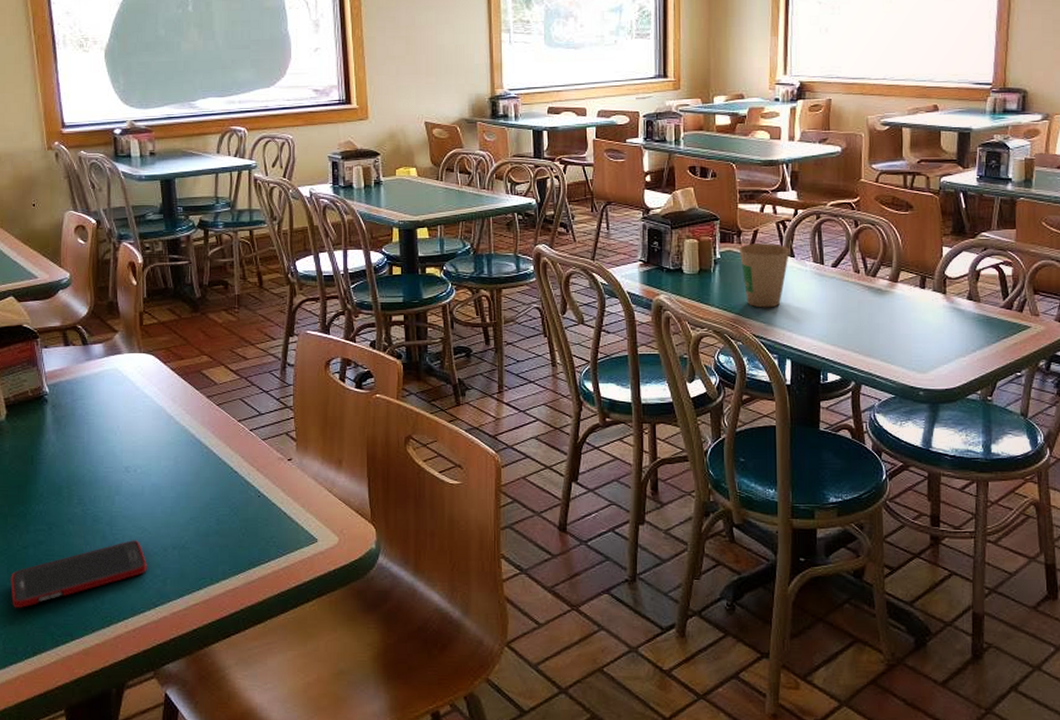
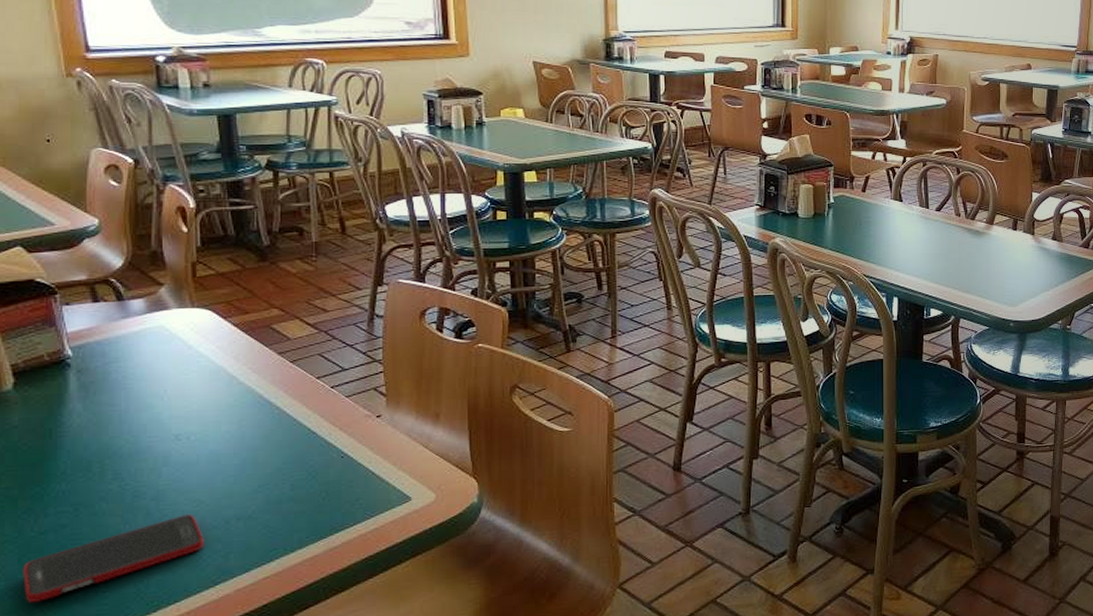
paper cup: present [740,243,791,308] -> none [852,189,899,250]

